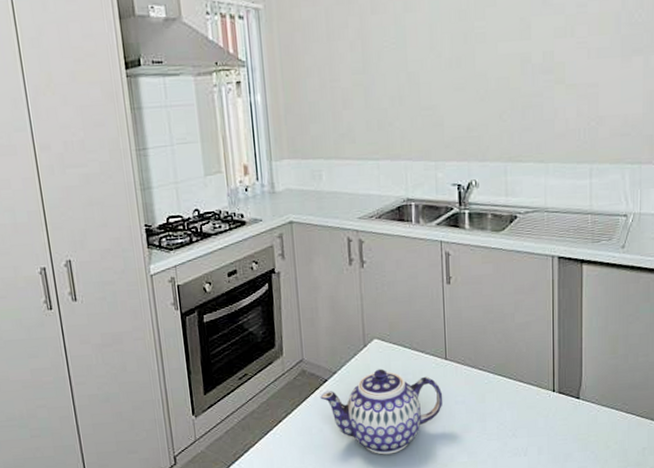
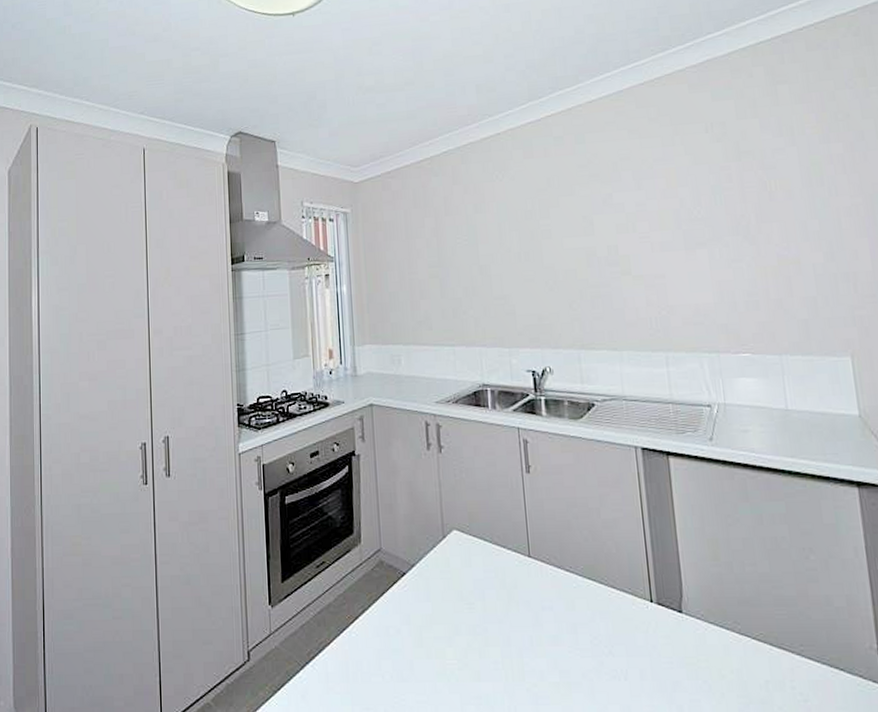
teapot: present [320,369,443,455] -> none [398,564,529,666]

